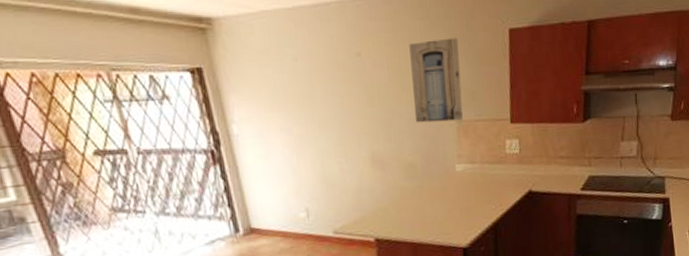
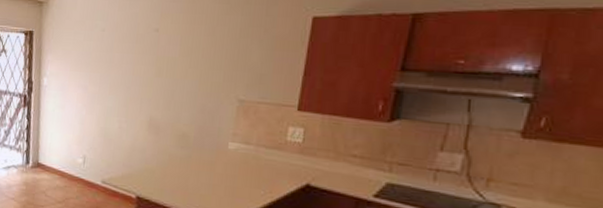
wall art: present [409,38,463,123] -> none [196,22,255,101]

